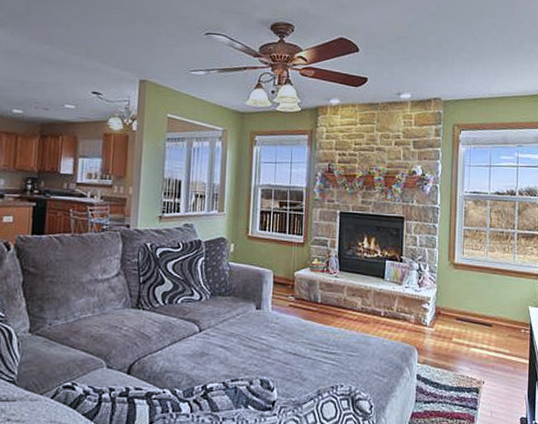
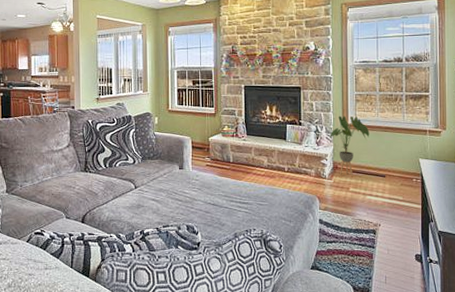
house plant: none [433,253,477,326] -> present [330,115,370,177]

